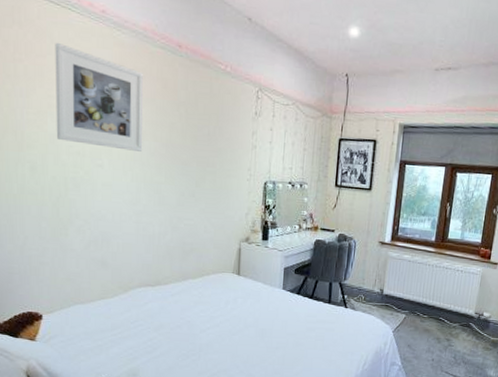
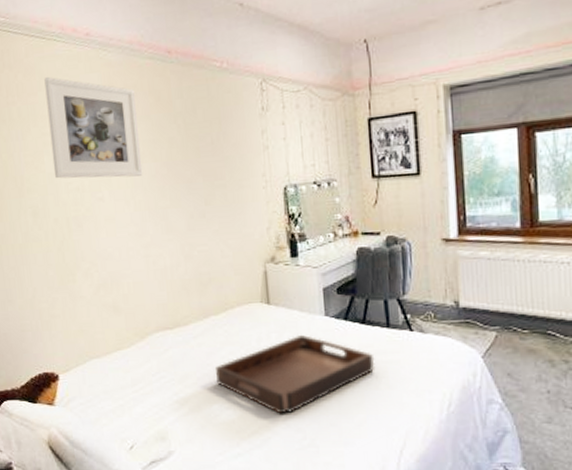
serving tray: none [187,301,316,362] -> present [216,334,375,414]

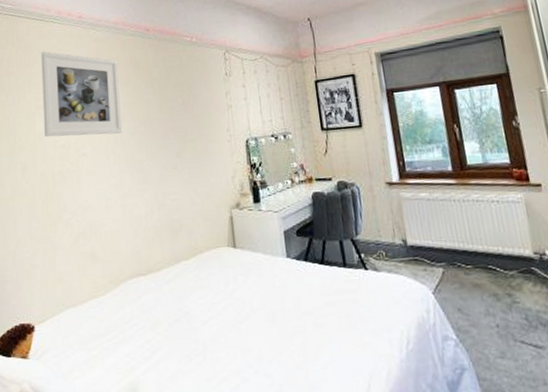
serving tray: present [216,334,375,414] -> none [186,276,336,359]

